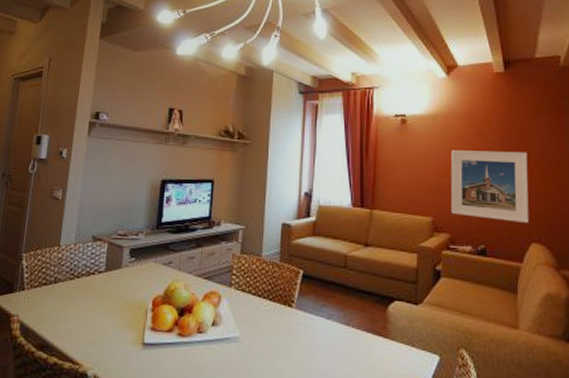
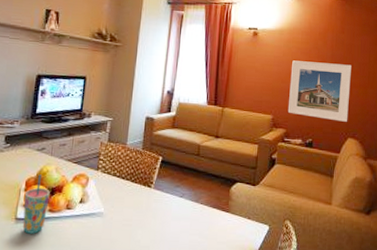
cup: none [150,292,179,362] -> present [22,174,50,234]

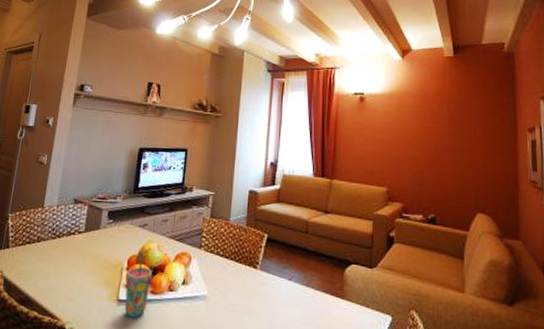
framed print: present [287,60,351,122] -> none [403,126,476,194]

